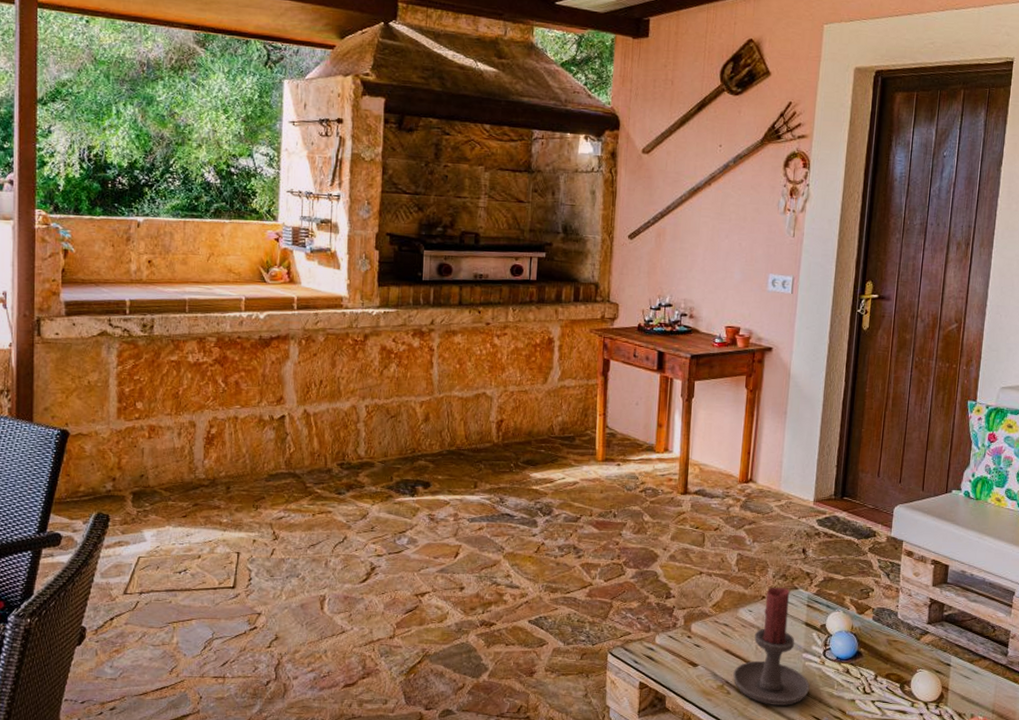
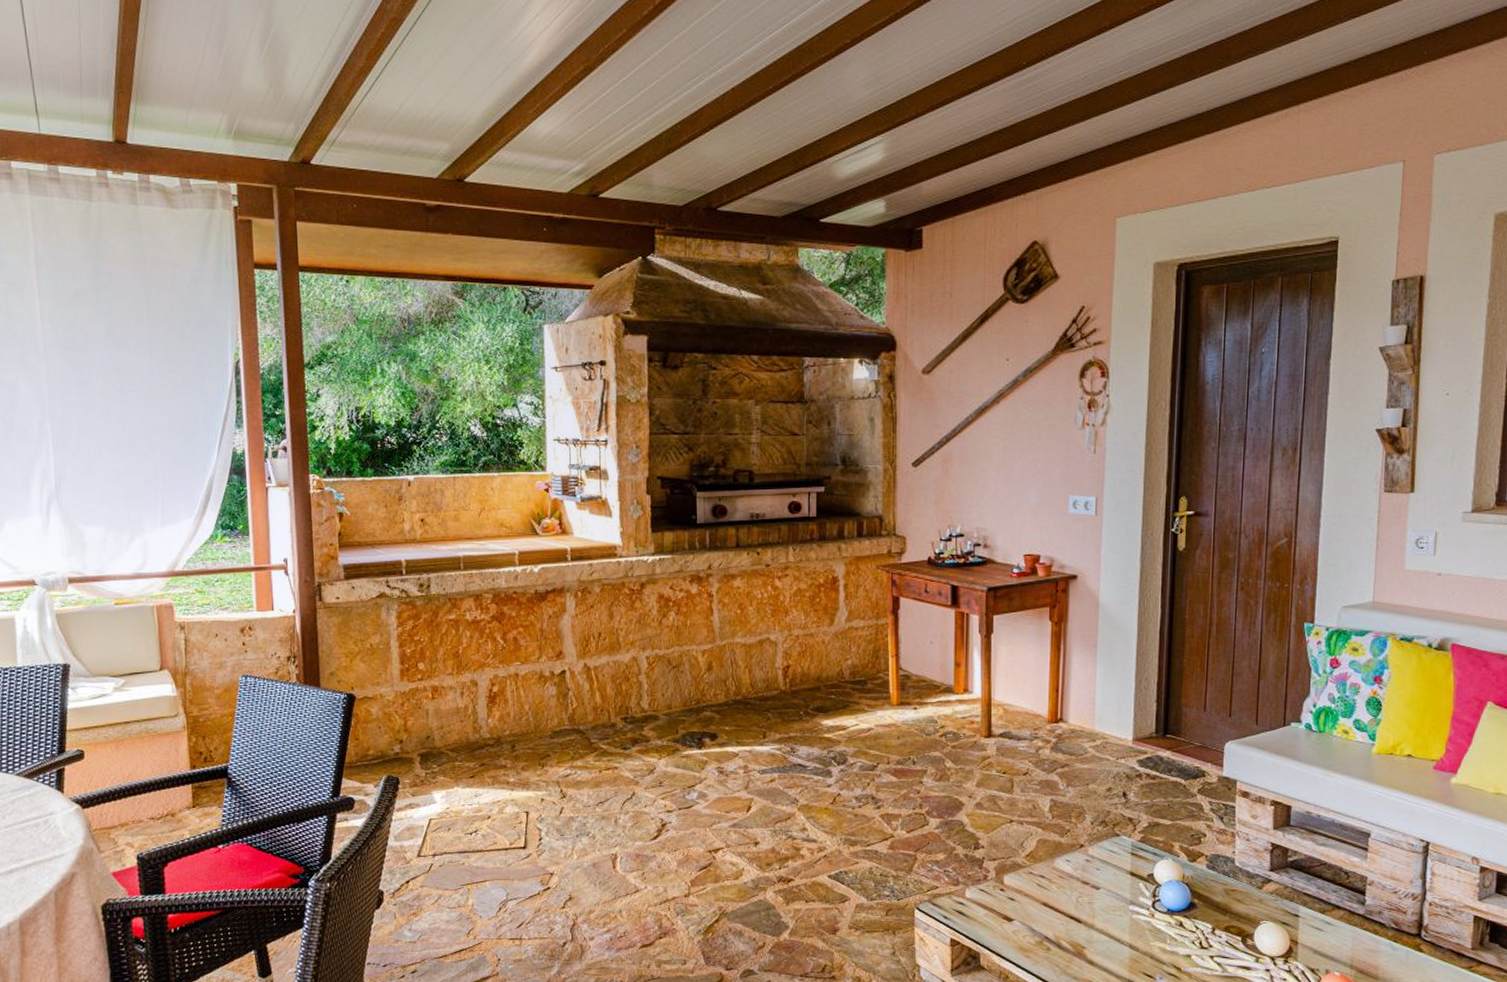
candle holder: present [733,587,810,706] -> none [1053,835,1139,962]

